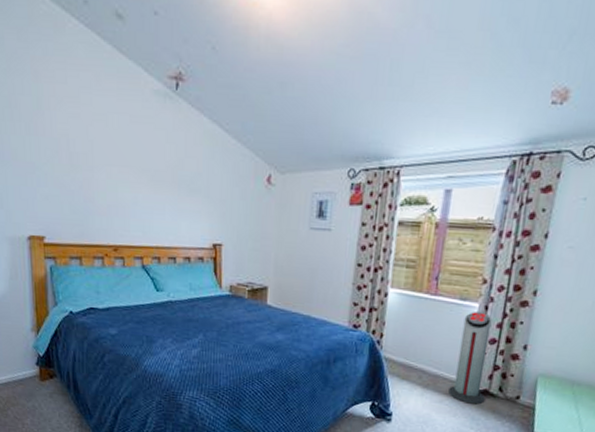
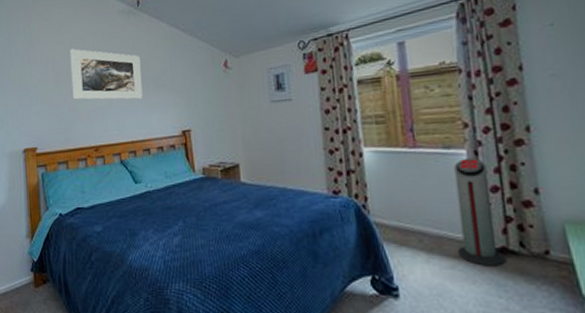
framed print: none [89,126,174,202] -> present [70,48,143,100]

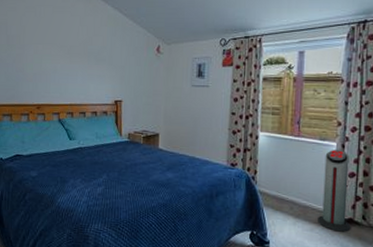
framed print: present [70,48,143,100] -> none [21,16,85,70]

